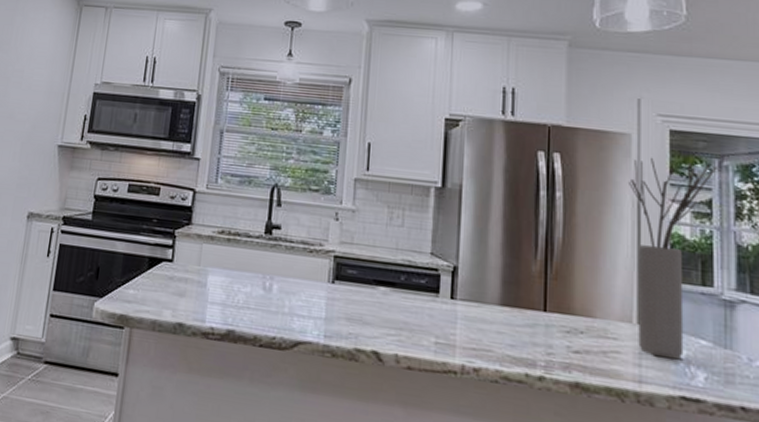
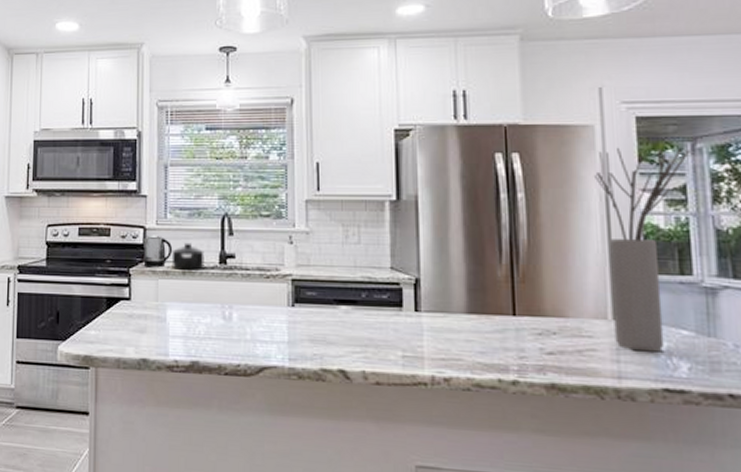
kettle: none [189,198,221,232] -> present [142,235,173,268]
saucepan: none [218,209,251,238] -> present [171,242,205,270]

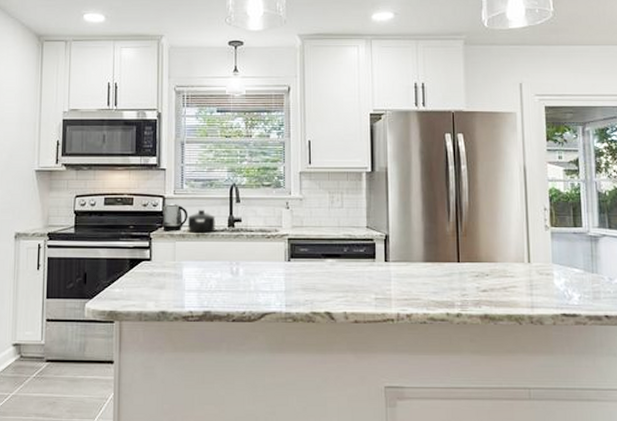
vase: present [595,147,690,352] -> none [516,130,581,286]

